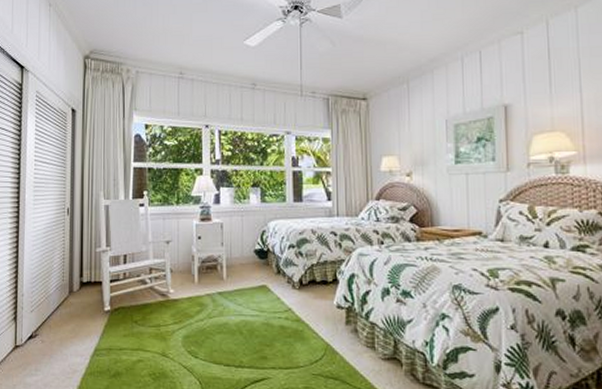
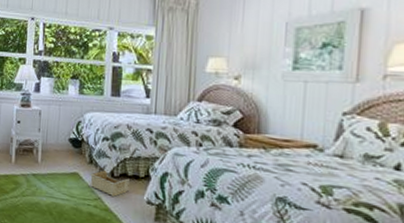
storage bin: none [279,280,318,305] -> present [90,170,129,197]

